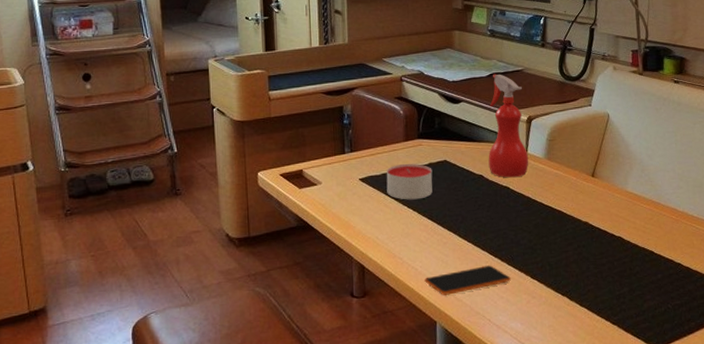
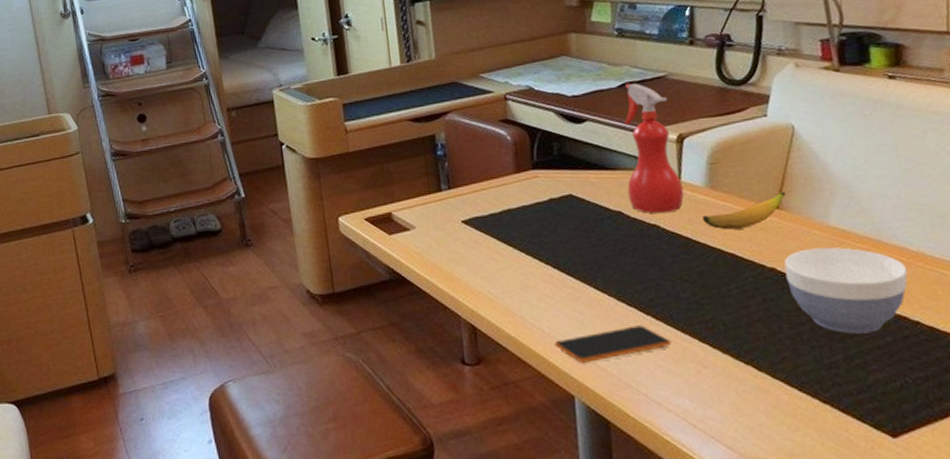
candle: present [386,163,433,200] -> none [494,200,557,246]
banana: none [541,164,600,192] -> present [703,191,786,230]
bowl: none [594,207,676,273] -> present [783,247,908,334]

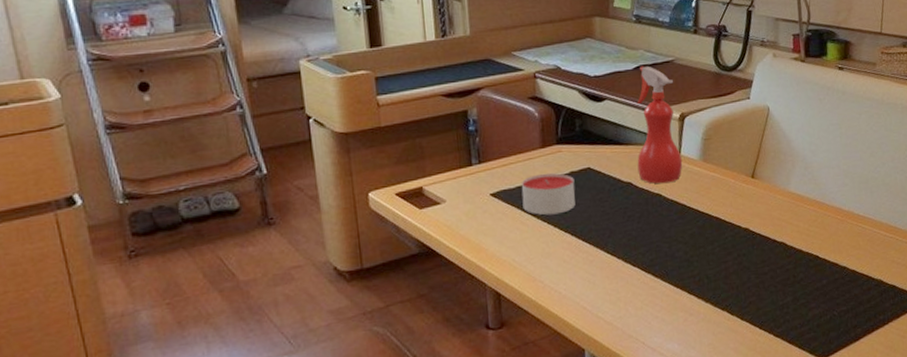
candle: none [494,200,557,246] -> present [521,173,575,216]
smartphone: present [554,325,672,363] -> none [570,282,666,320]
banana: present [703,191,786,230] -> none [696,163,760,197]
bowl: present [783,247,908,334] -> none [755,209,841,280]

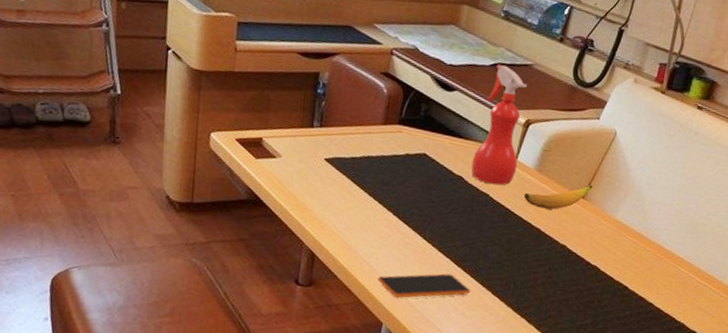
candle: present [521,173,575,216] -> none [353,149,408,192]
smartphone: none [570,282,666,320] -> present [377,273,471,298]
banana: none [696,163,760,197] -> present [524,185,593,210]

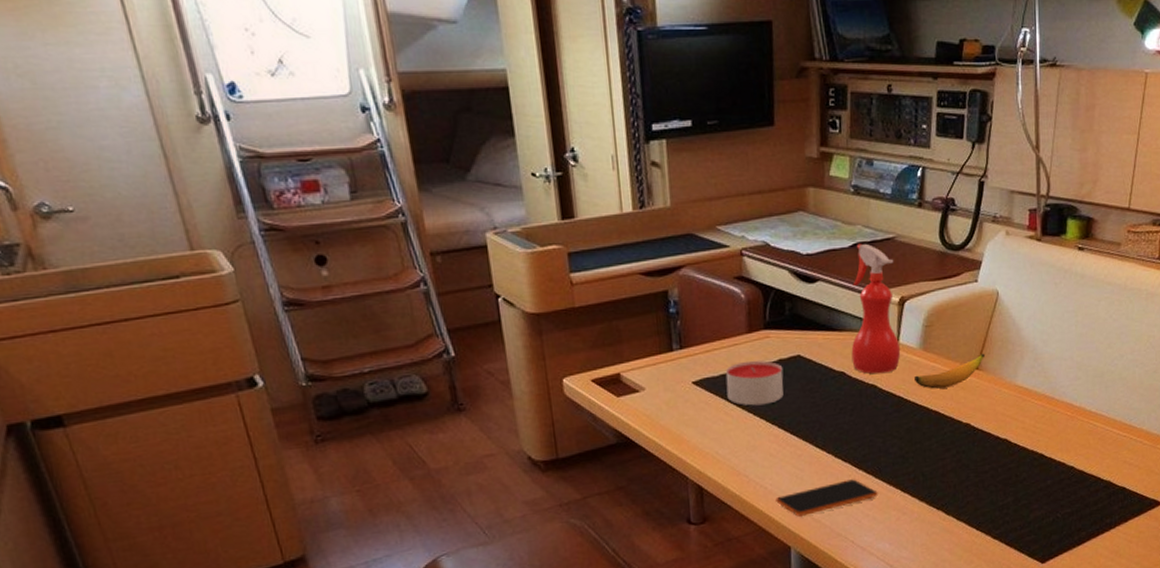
candle: none [353,149,408,192] -> present [725,360,784,406]

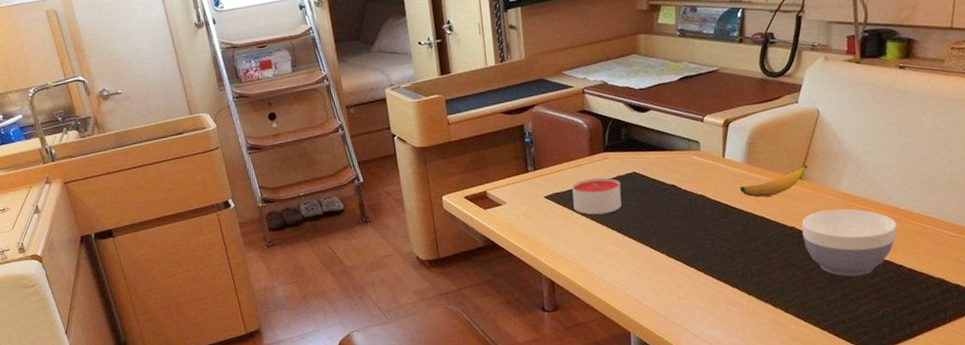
smartphone: present [776,479,878,517] -> none [616,275,709,307]
spray bottle: present [851,243,901,374] -> none [680,76,727,186]
bowl: none [977,404,1071,479] -> present [801,209,898,277]

